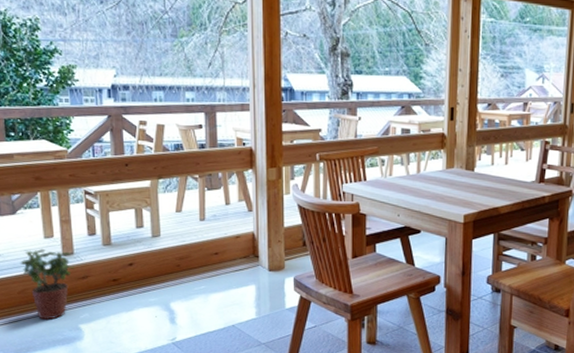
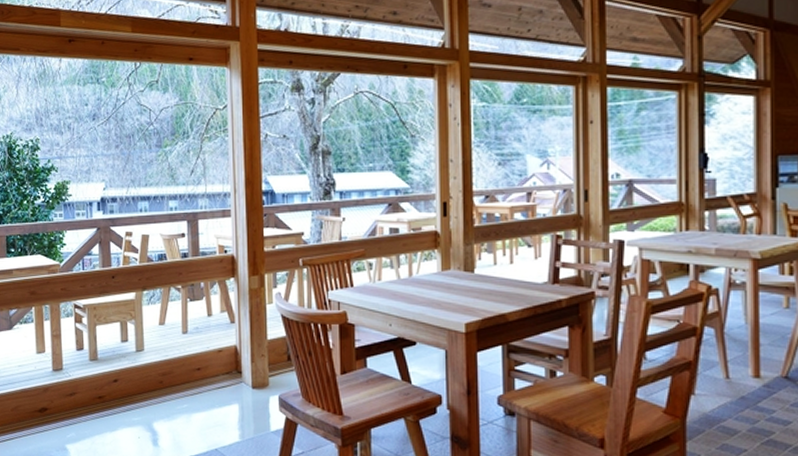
potted plant: present [20,248,74,320] -> none [14,363,63,439]

